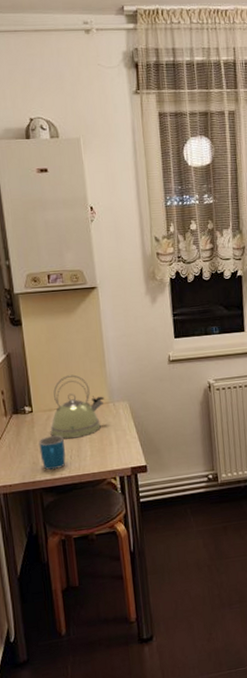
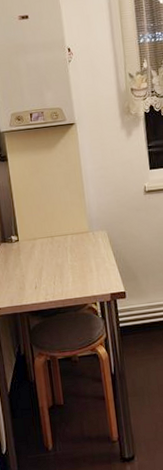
mug: present [39,435,66,470] -> none [24,262,50,295]
kettle: present [50,375,104,440] -> none [35,206,84,267]

